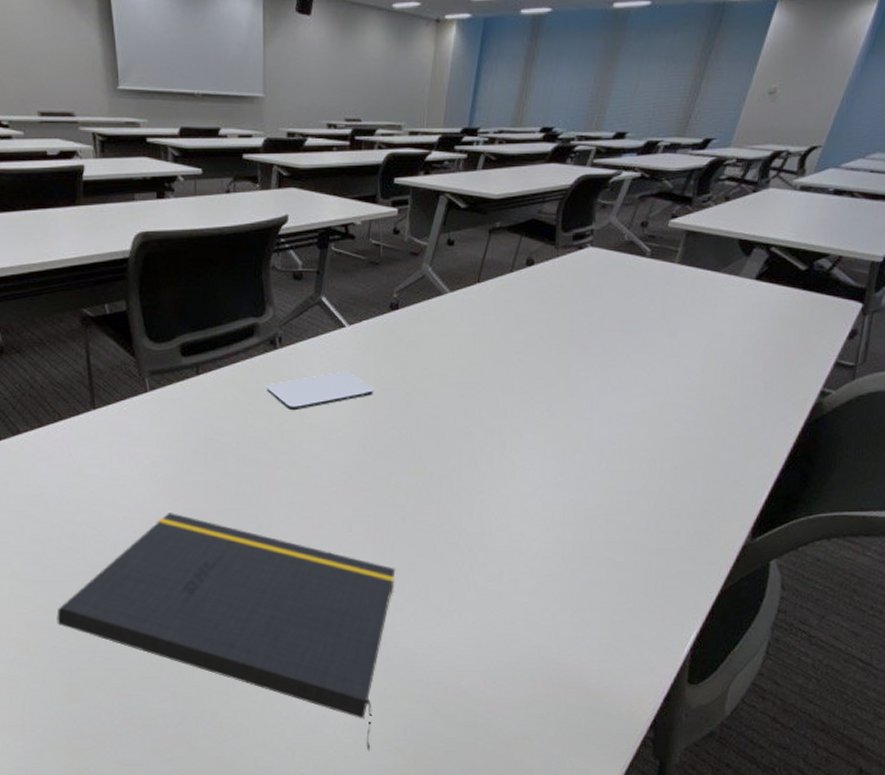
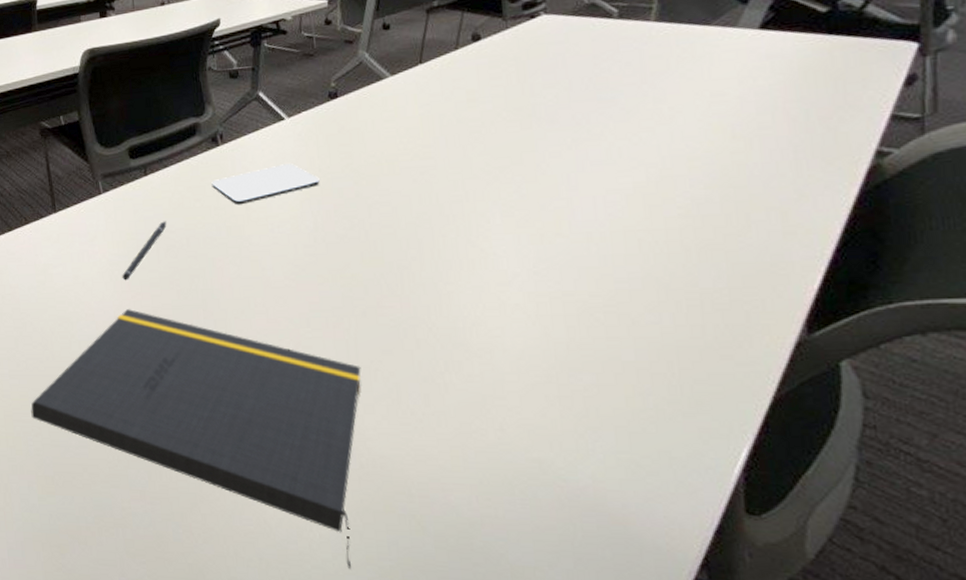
pen: none [166,423,217,483] -> present [122,221,167,281]

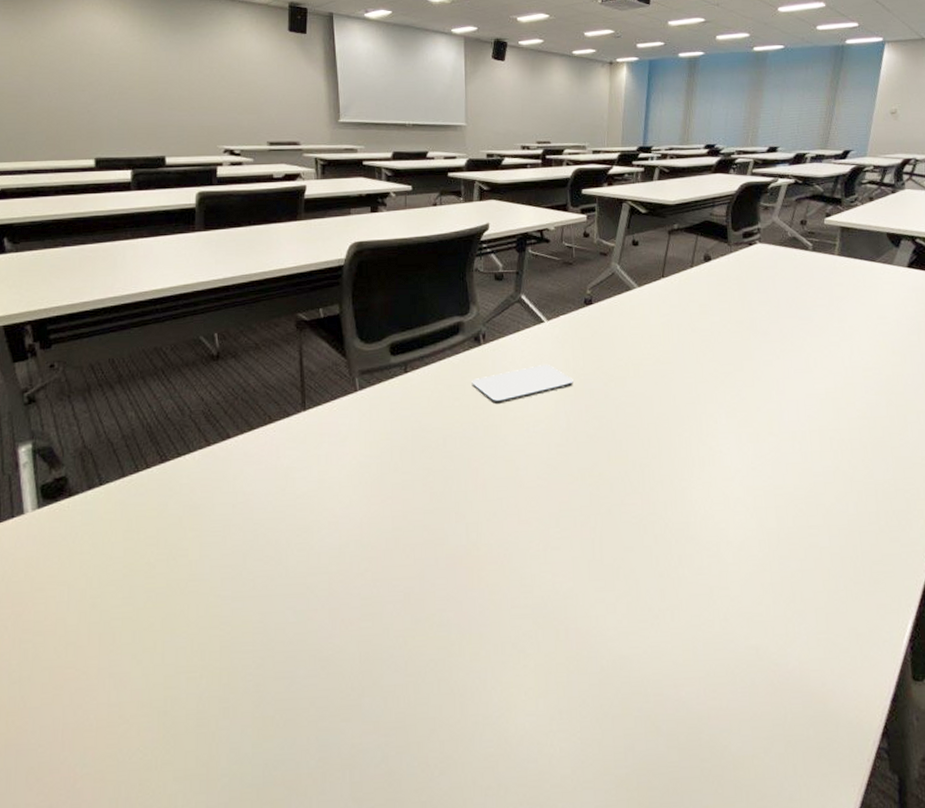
notepad: present [31,308,361,570] -> none [254,514,605,784]
pen: present [122,221,167,281] -> none [373,420,424,484]

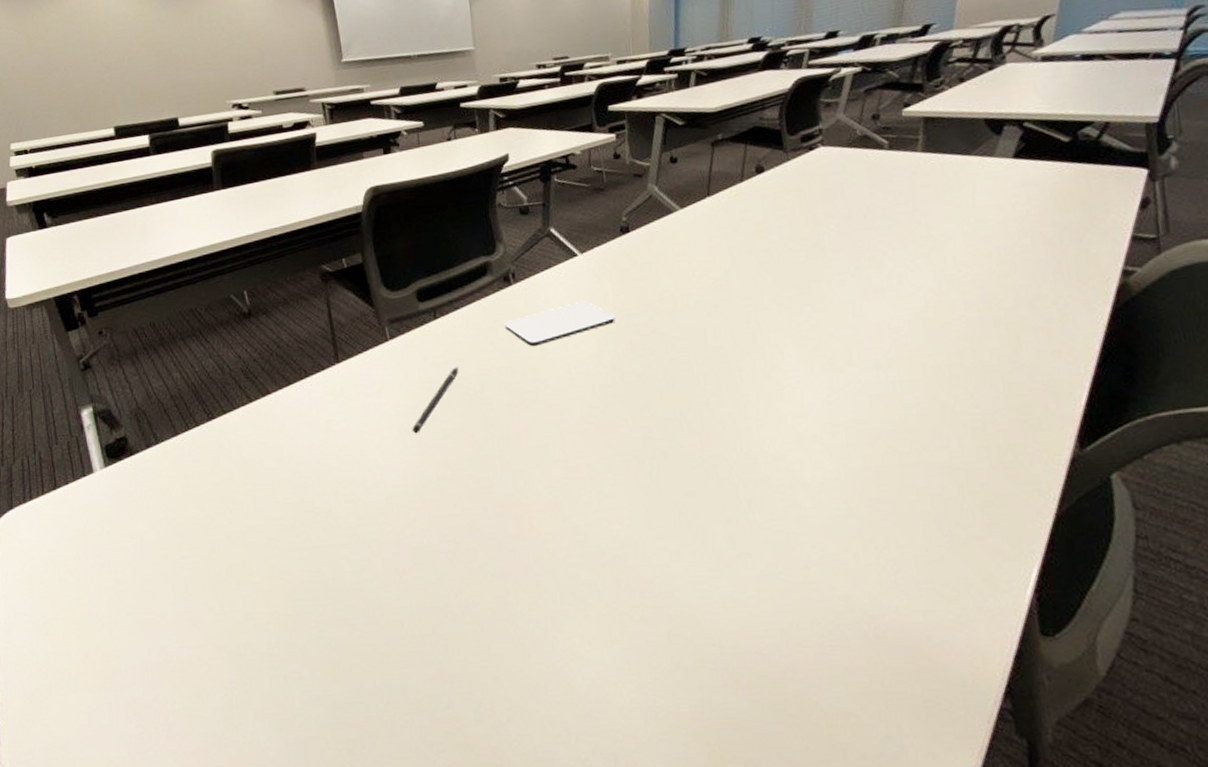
pen: none [373,420,424,484] -> present [412,367,459,434]

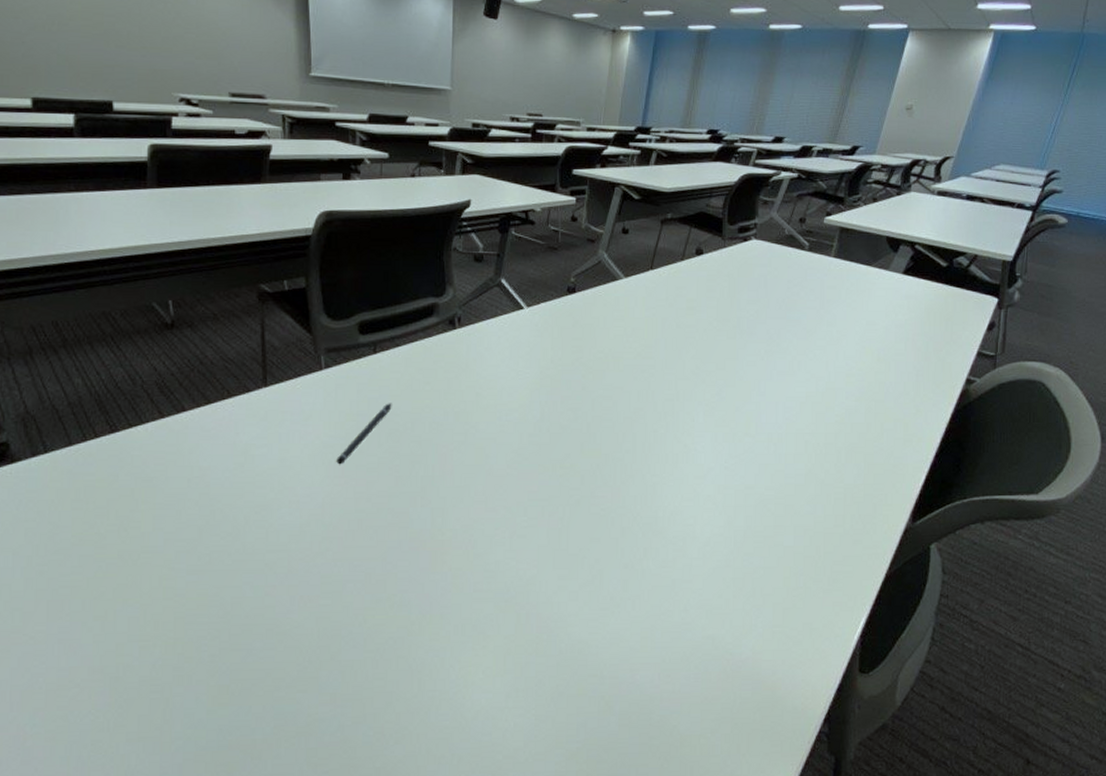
smartphone: present [505,301,615,347] -> none [444,353,550,391]

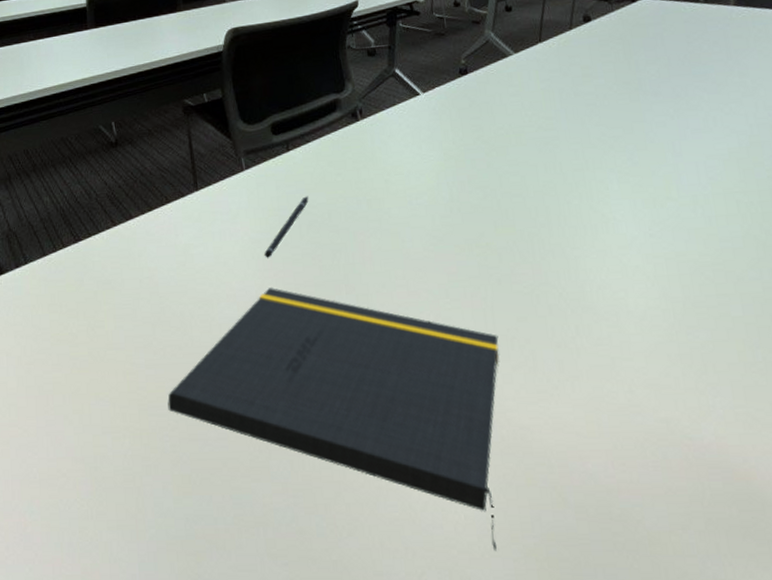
notepad: none [209,495,570,756] -> present [167,286,499,552]

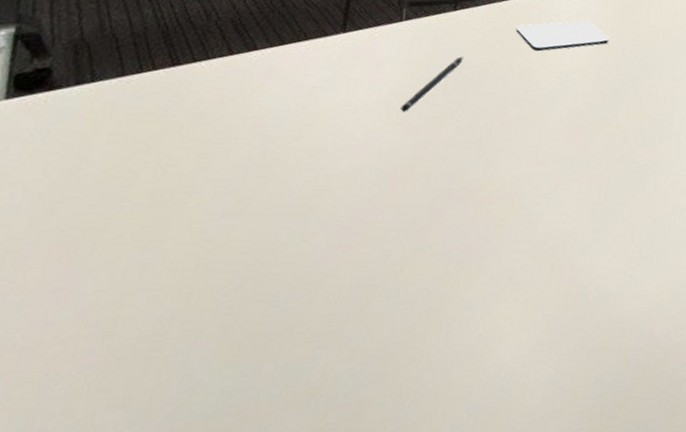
notepad: present [167,286,499,552] -> none [236,141,607,414]
smartphone: none [352,137,454,179] -> present [516,21,609,52]

